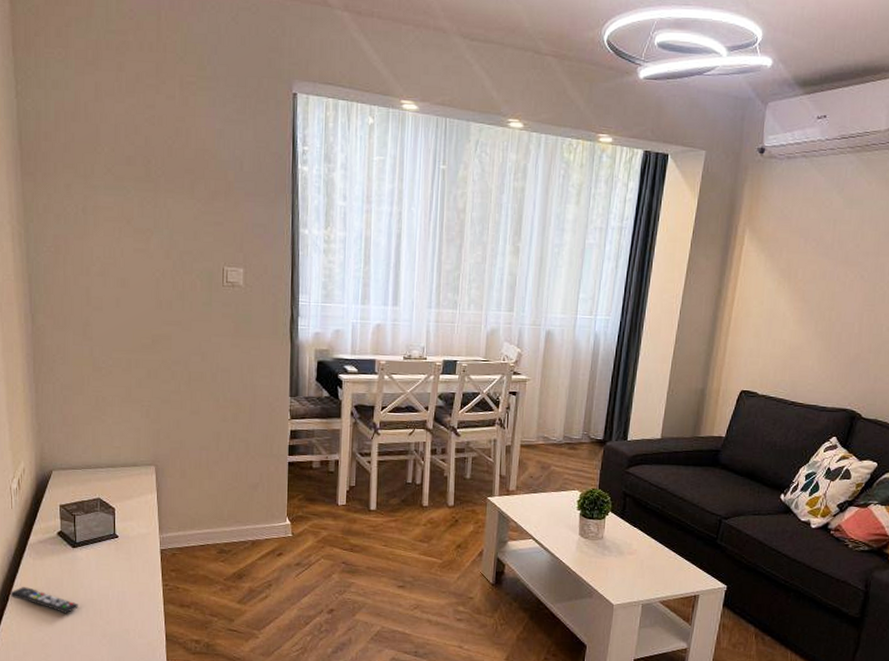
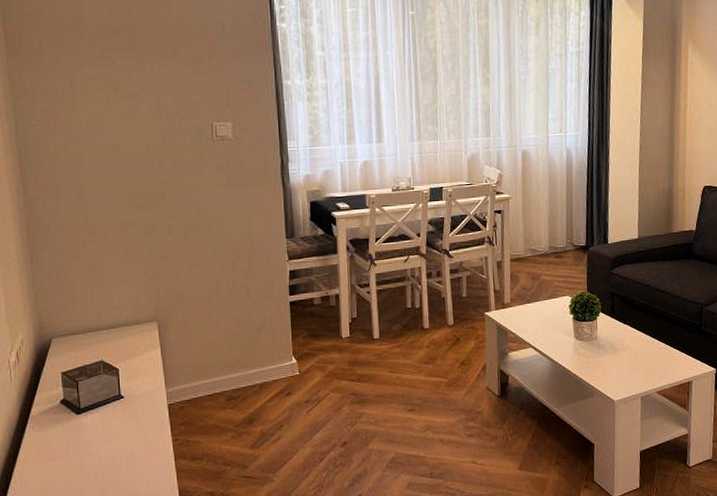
remote control: present [10,587,78,614] -> none [13,461,86,484]

